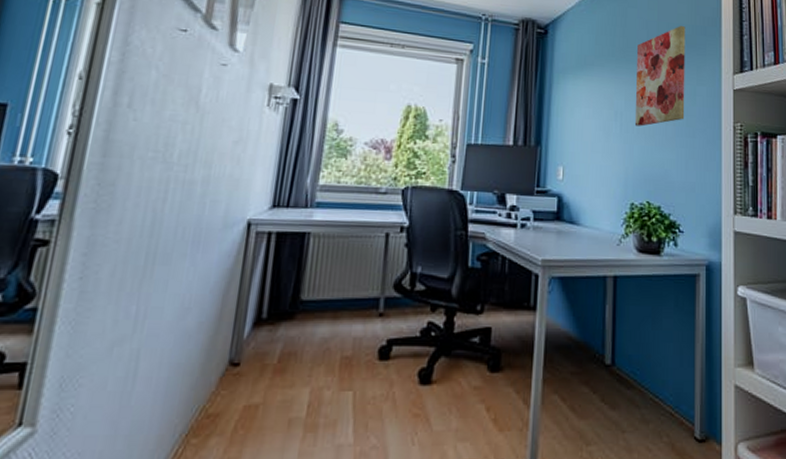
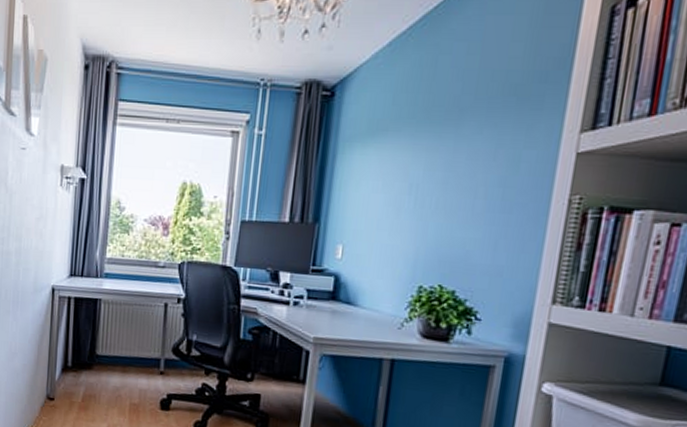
wall art: present [634,26,686,127] -> none [433,73,518,201]

